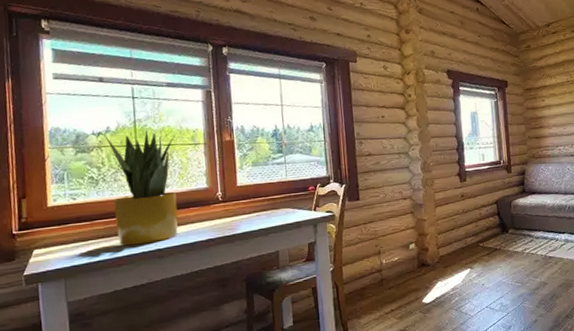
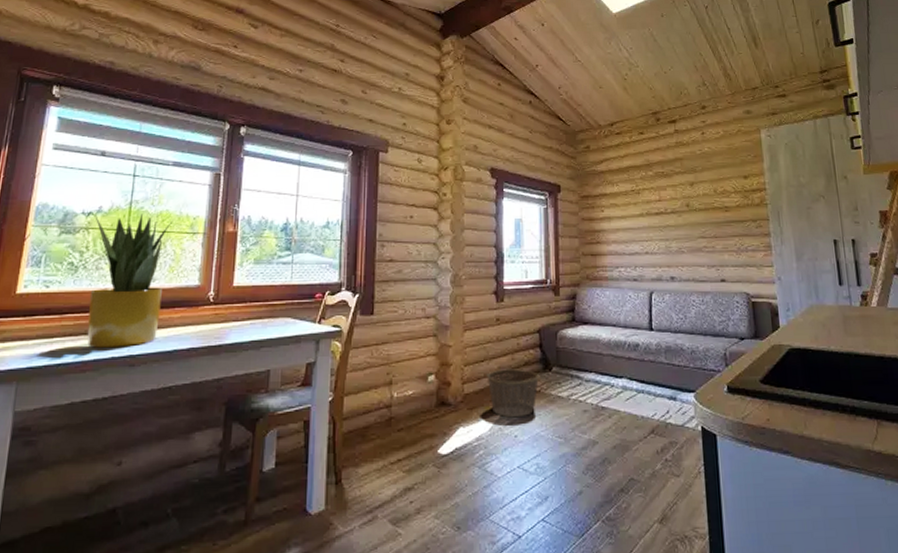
basket: none [456,233,499,271] -> present [486,369,540,418]

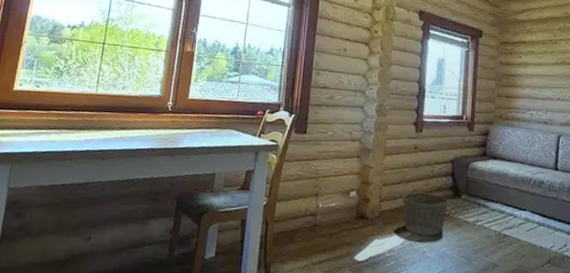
planter: present [87,212,173,348] -> none [67,29,142,143]

